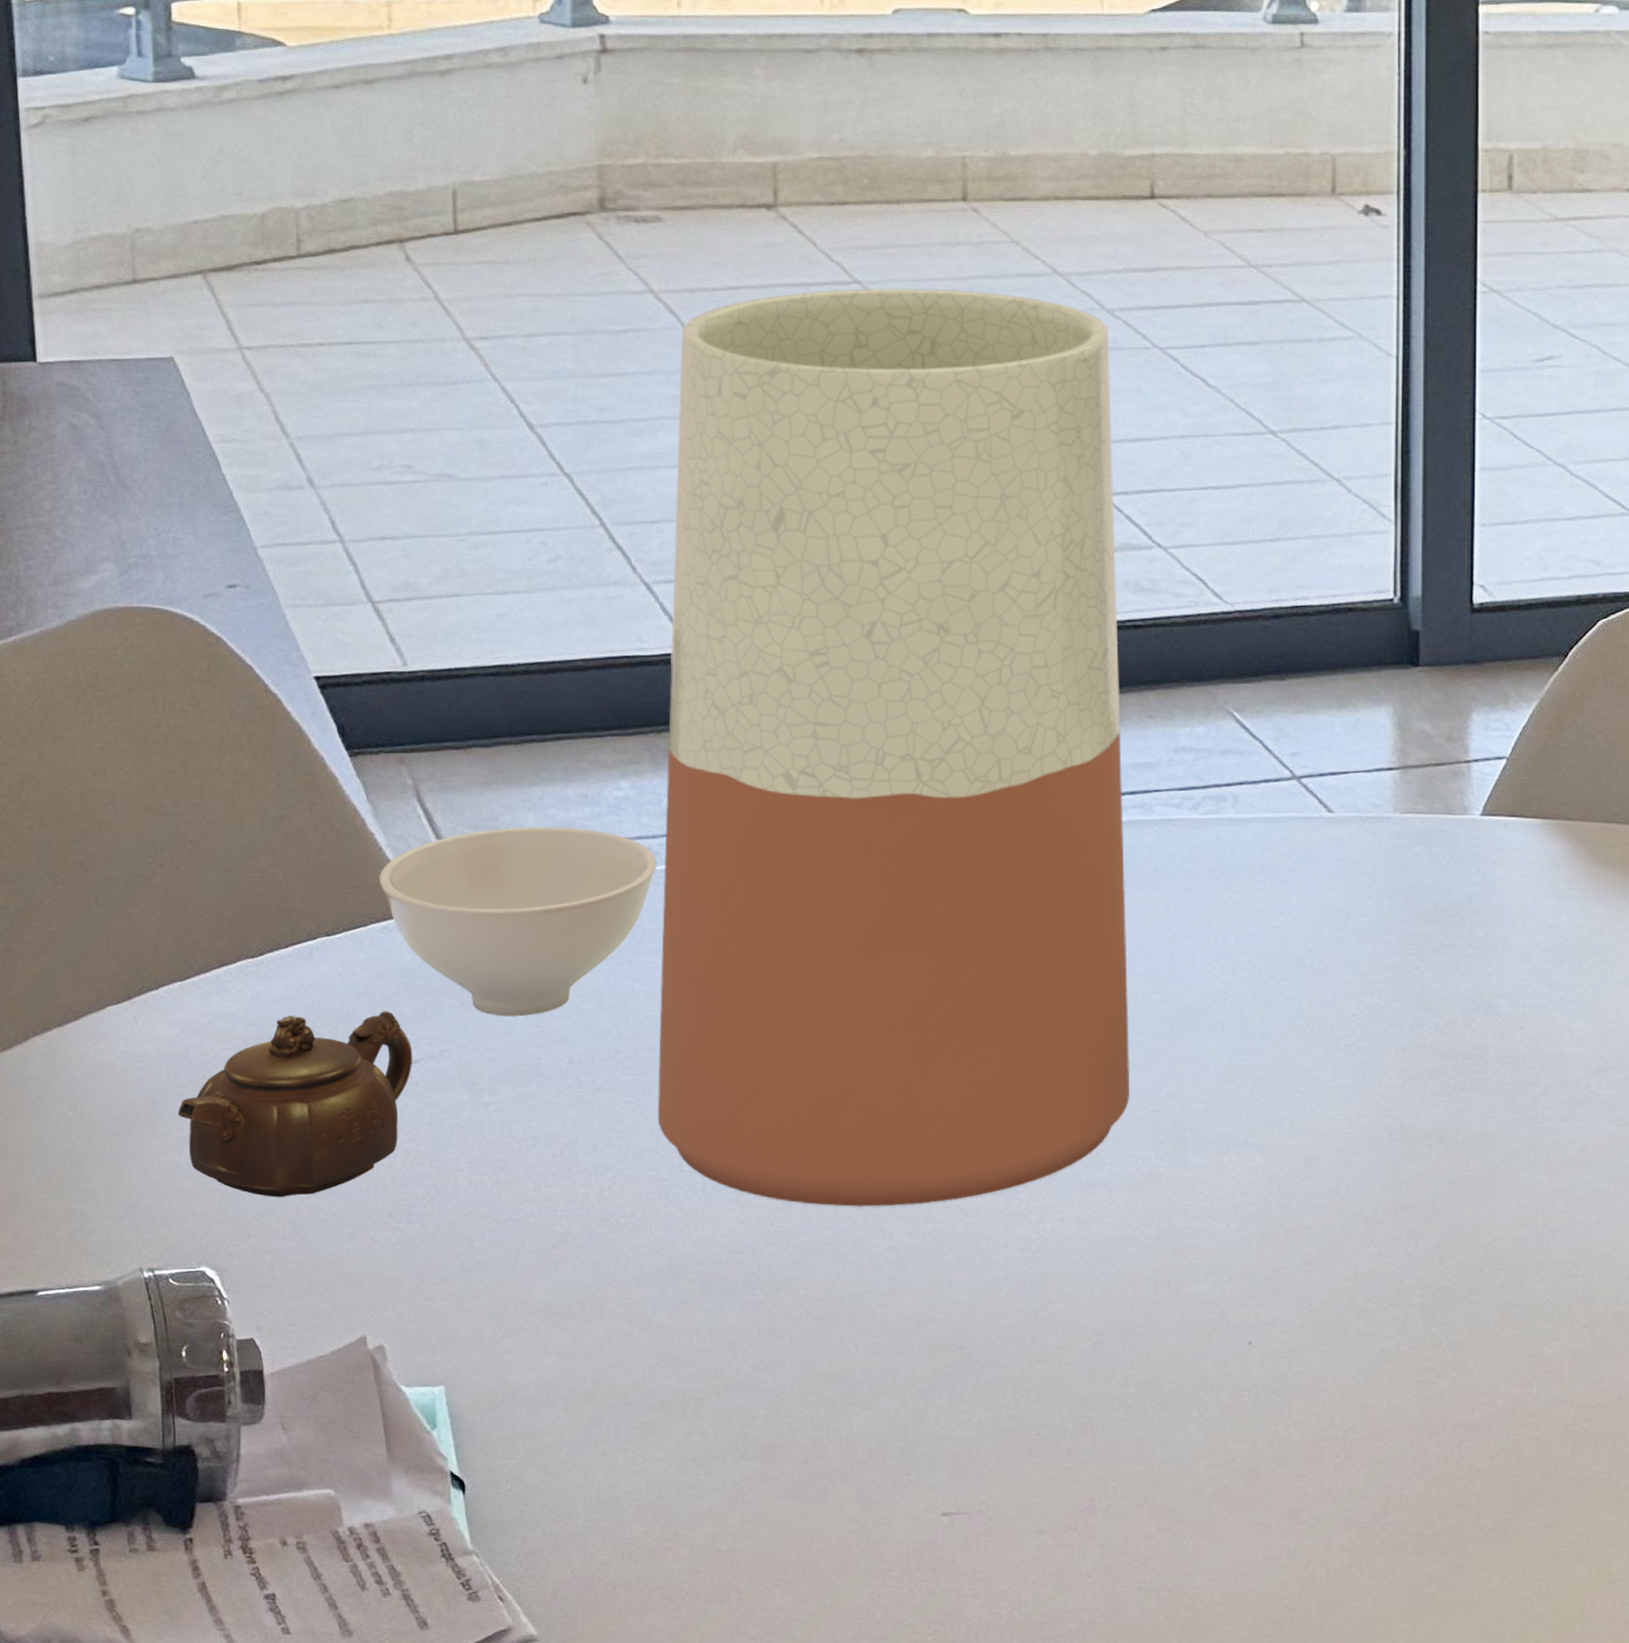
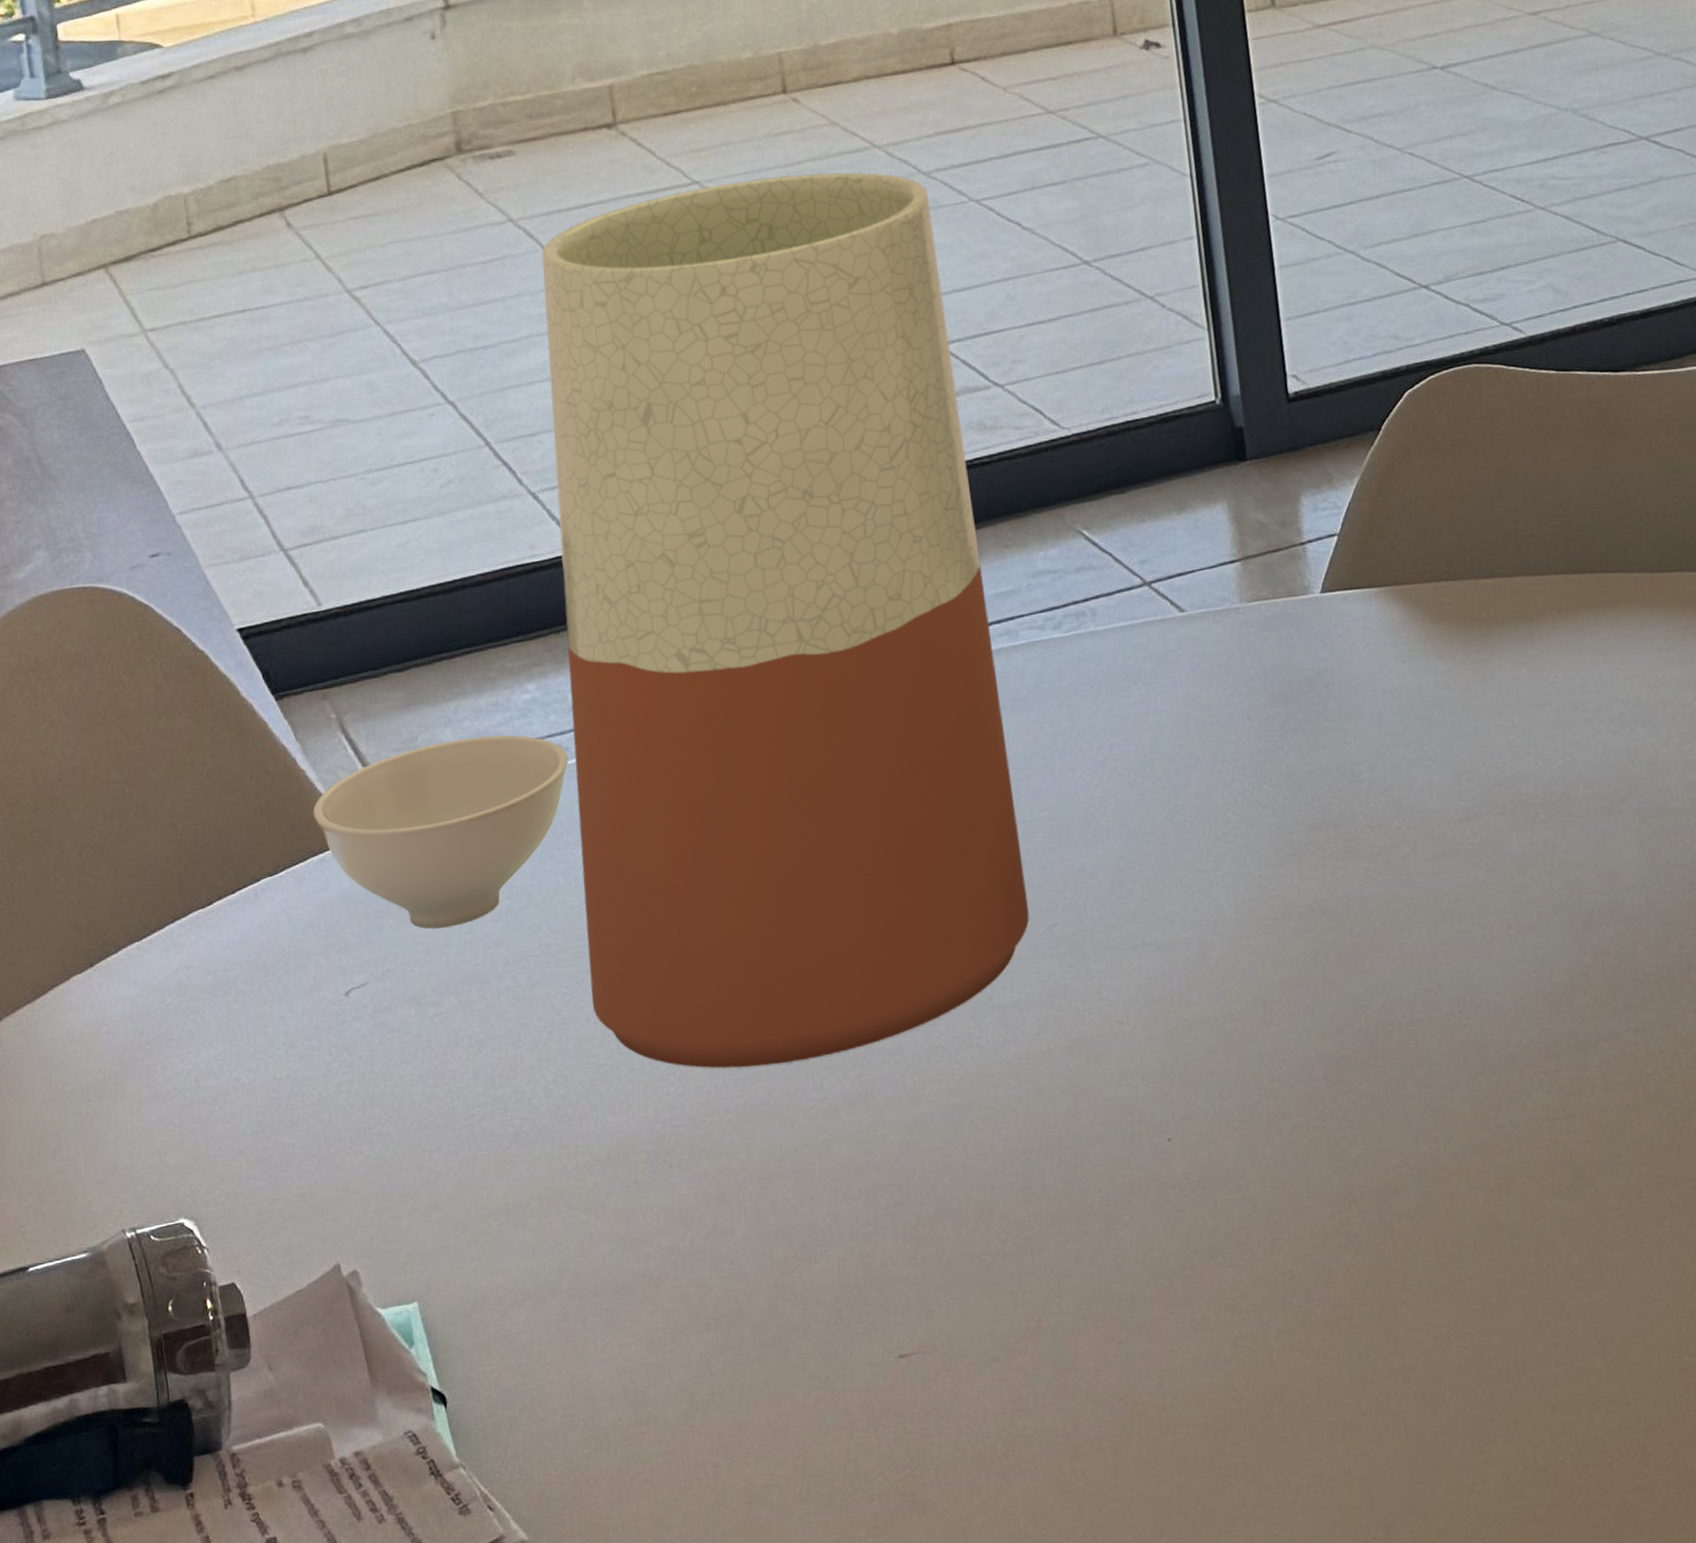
teapot: present [177,1011,413,1198] -> none [145,940,360,1140]

